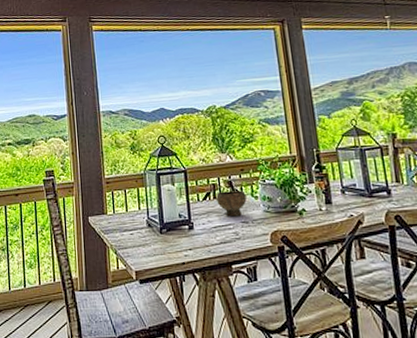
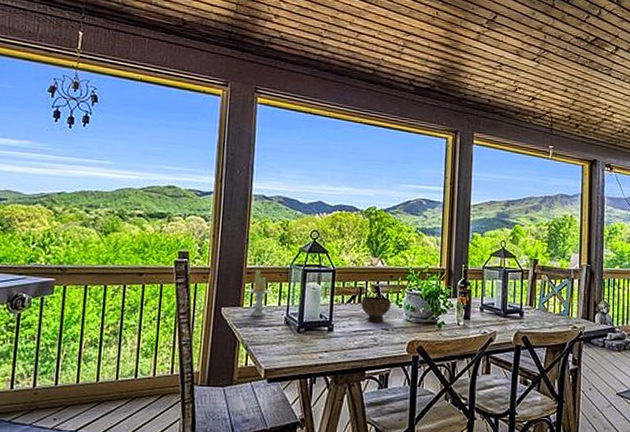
candle: none [109,178,130,223] -> present [247,269,271,317]

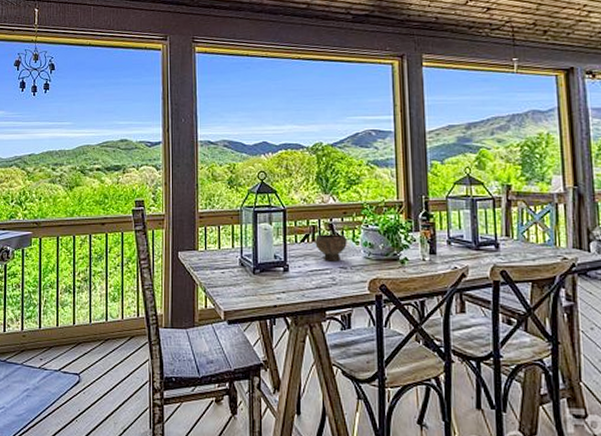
candle: present [247,269,271,317] -> none [201,213,224,260]

